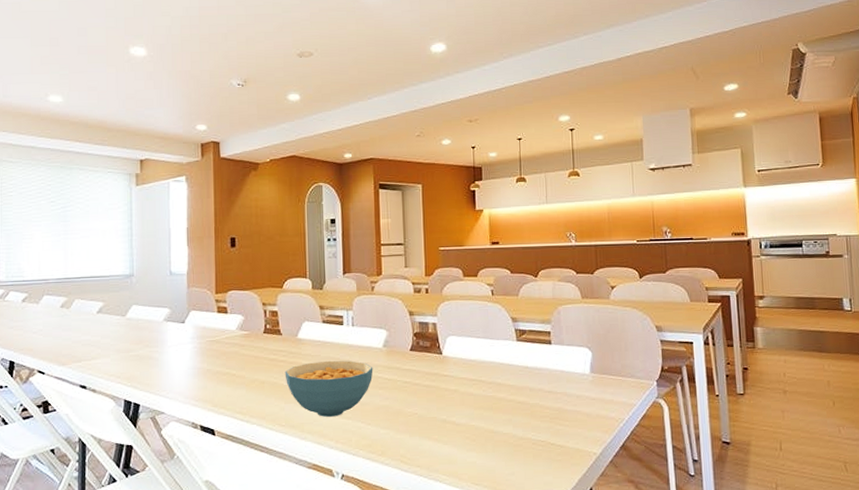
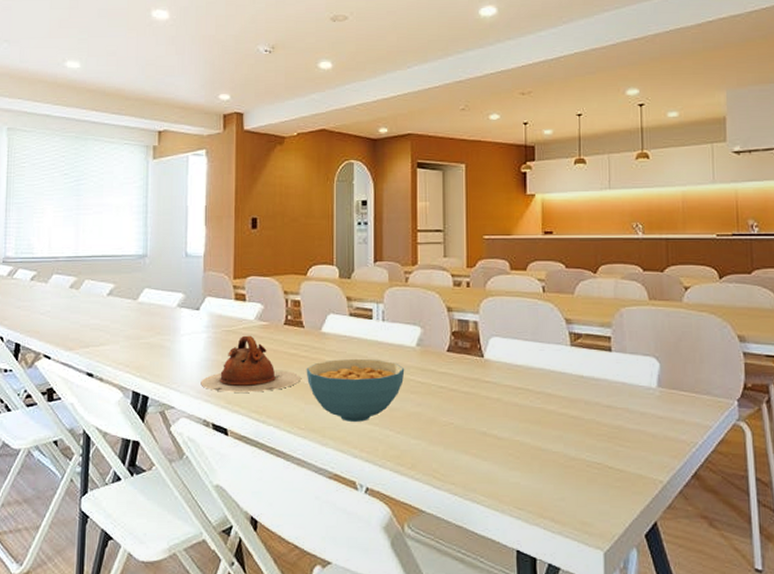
teapot: none [188,344,280,397] -> present [201,335,301,392]

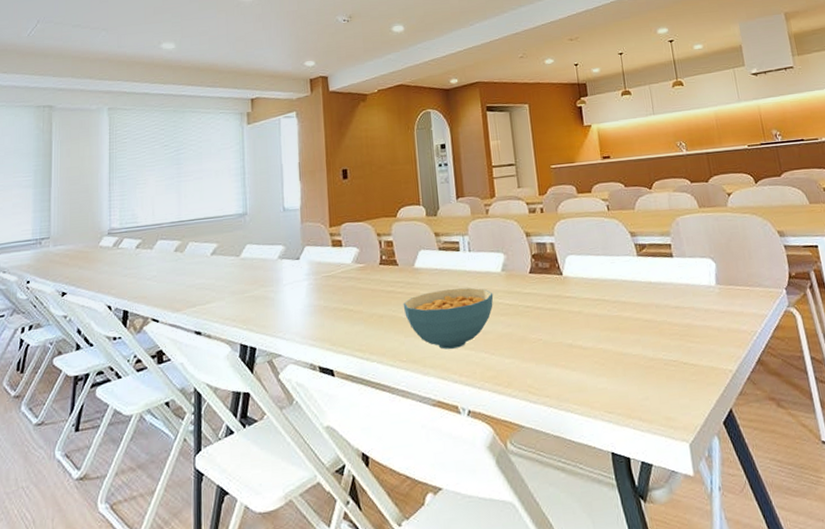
teapot: present [201,335,301,392] -> none [305,278,399,335]

